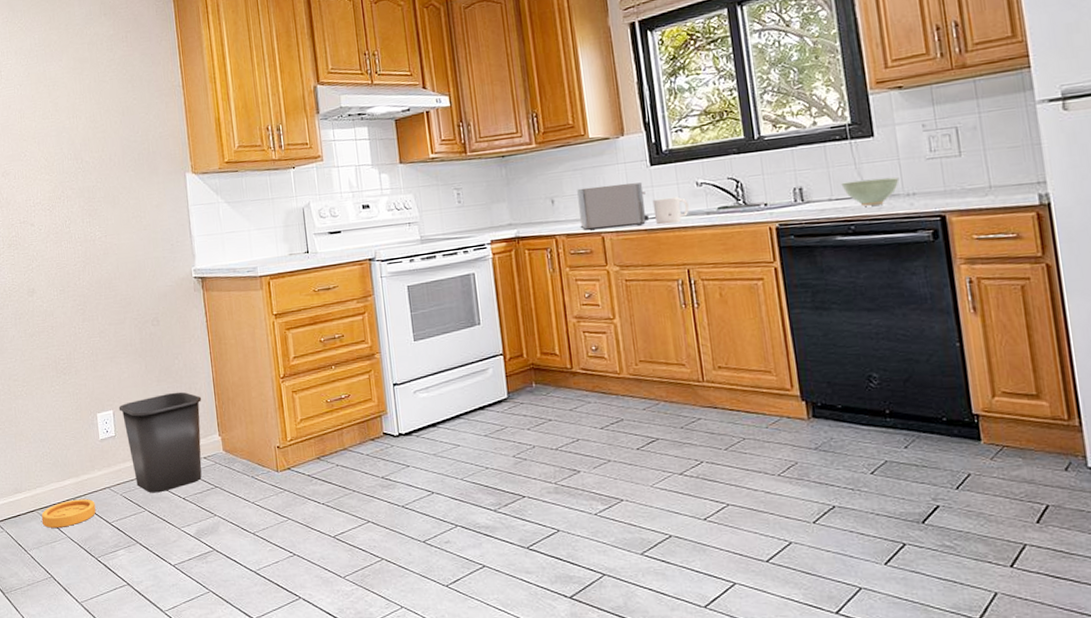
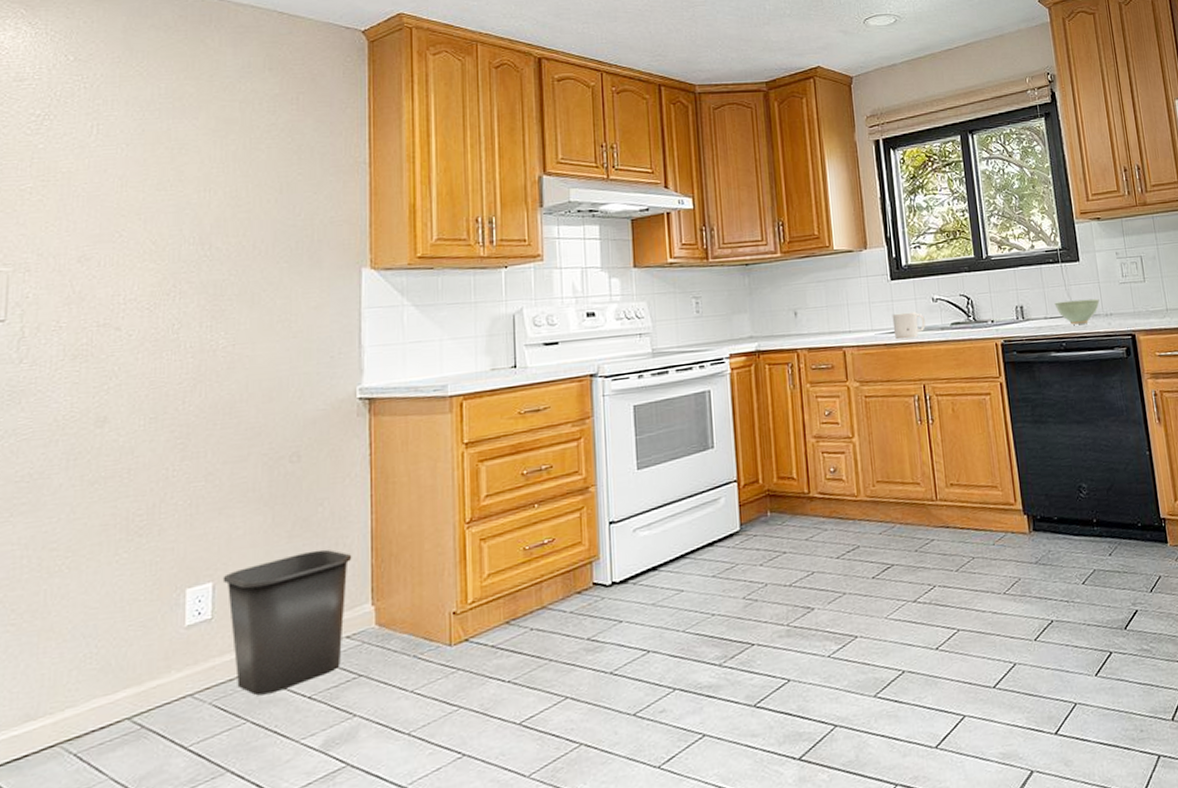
pet bowl: present [41,499,96,528] -> none [66,715,165,769]
toaster: present [577,182,650,231] -> none [820,296,889,345]

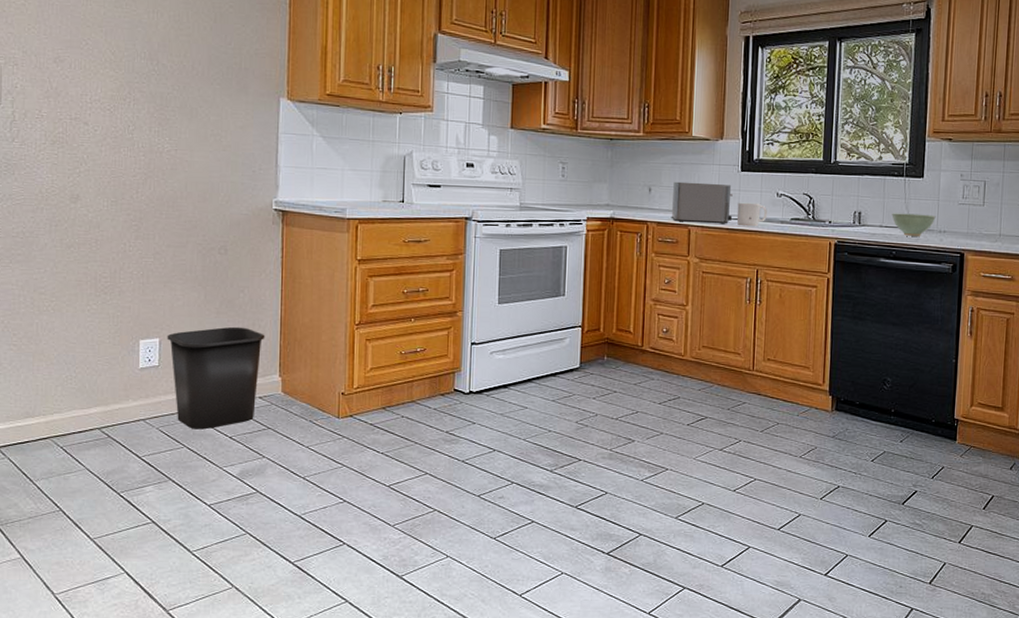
toaster: none [820,296,889,345] -> present [671,181,733,225]

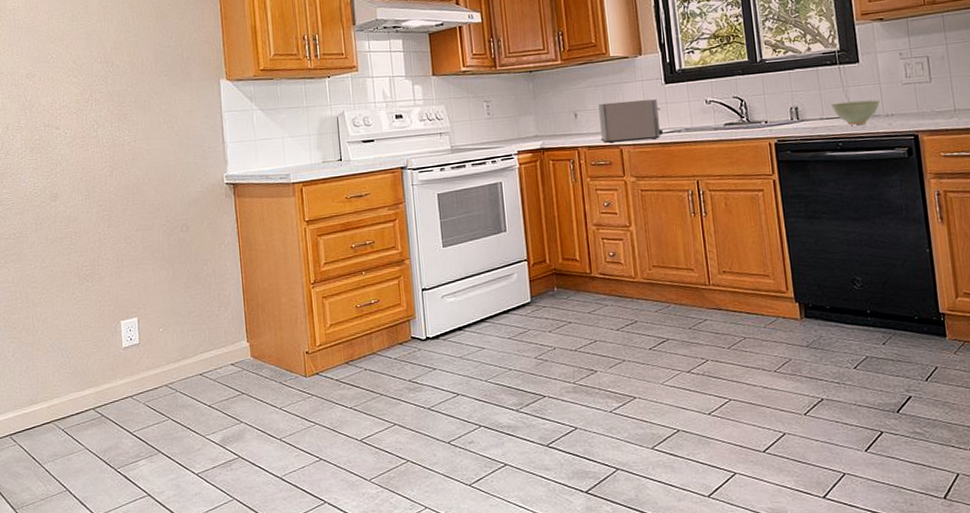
waste bin: present [167,326,265,430] -> none [144,298,231,401]
mug: present [736,202,767,227] -> none [666,113,699,139]

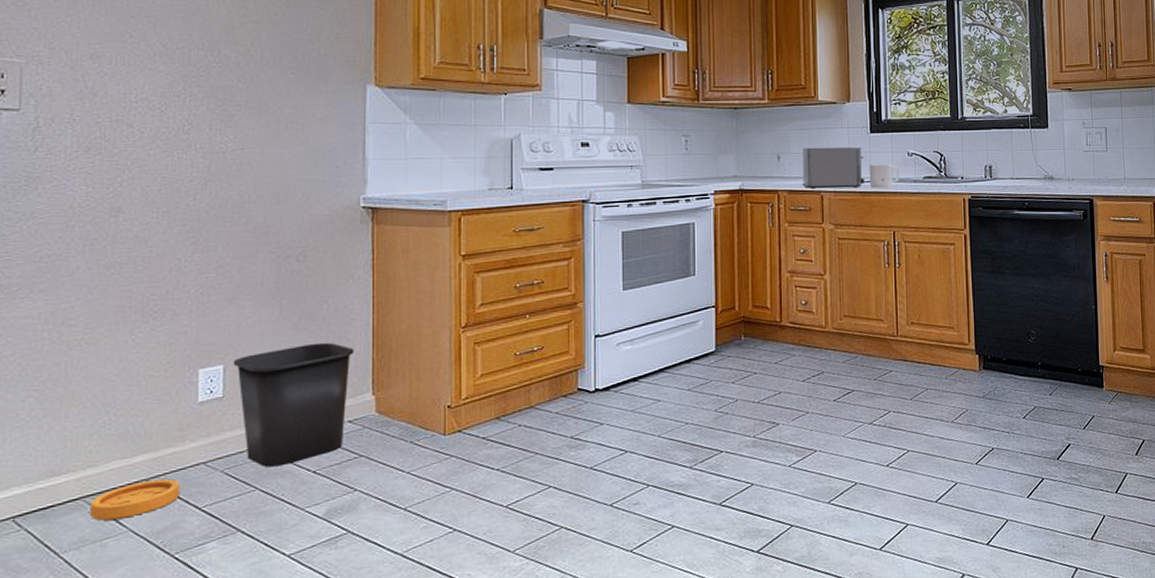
pet bowl: none [58,408,117,440] -> present [89,478,180,521]
waste bin: none [144,298,231,401] -> present [233,342,355,467]
mug: none [666,113,699,139] -> present [869,164,899,189]
bowl: present [831,99,880,125] -> none [1021,163,1063,186]

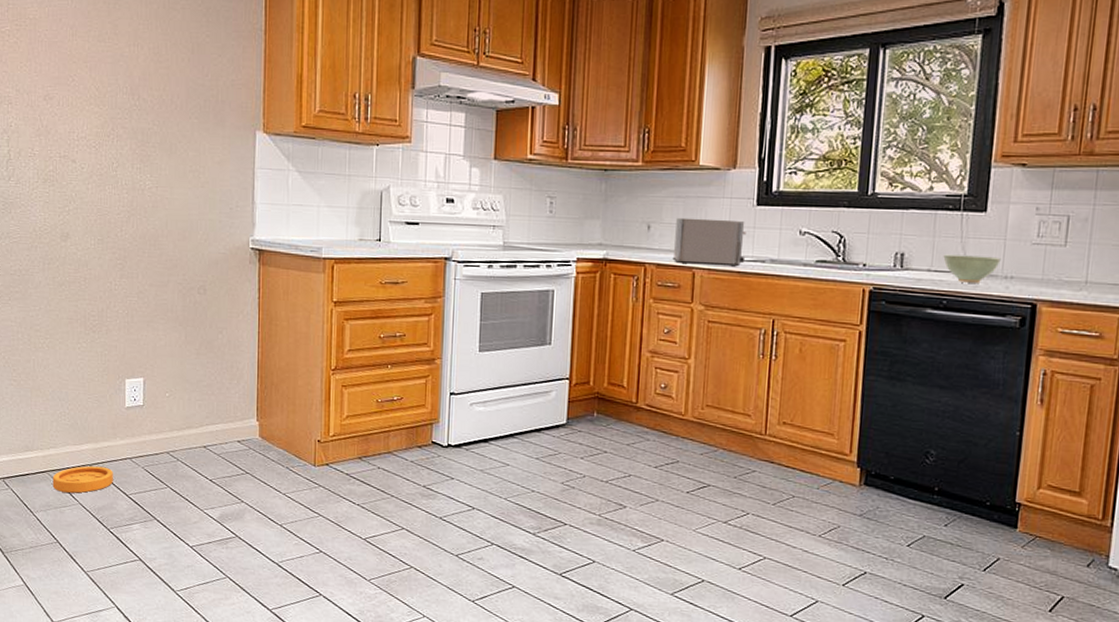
waste bin: present [233,342,355,467] -> none [150,368,243,471]
mug: present [869,164,899,189] -> none [750,241,787,270]
bowl: none [1021,163,1063,186] -> present [943,254,1001,283]

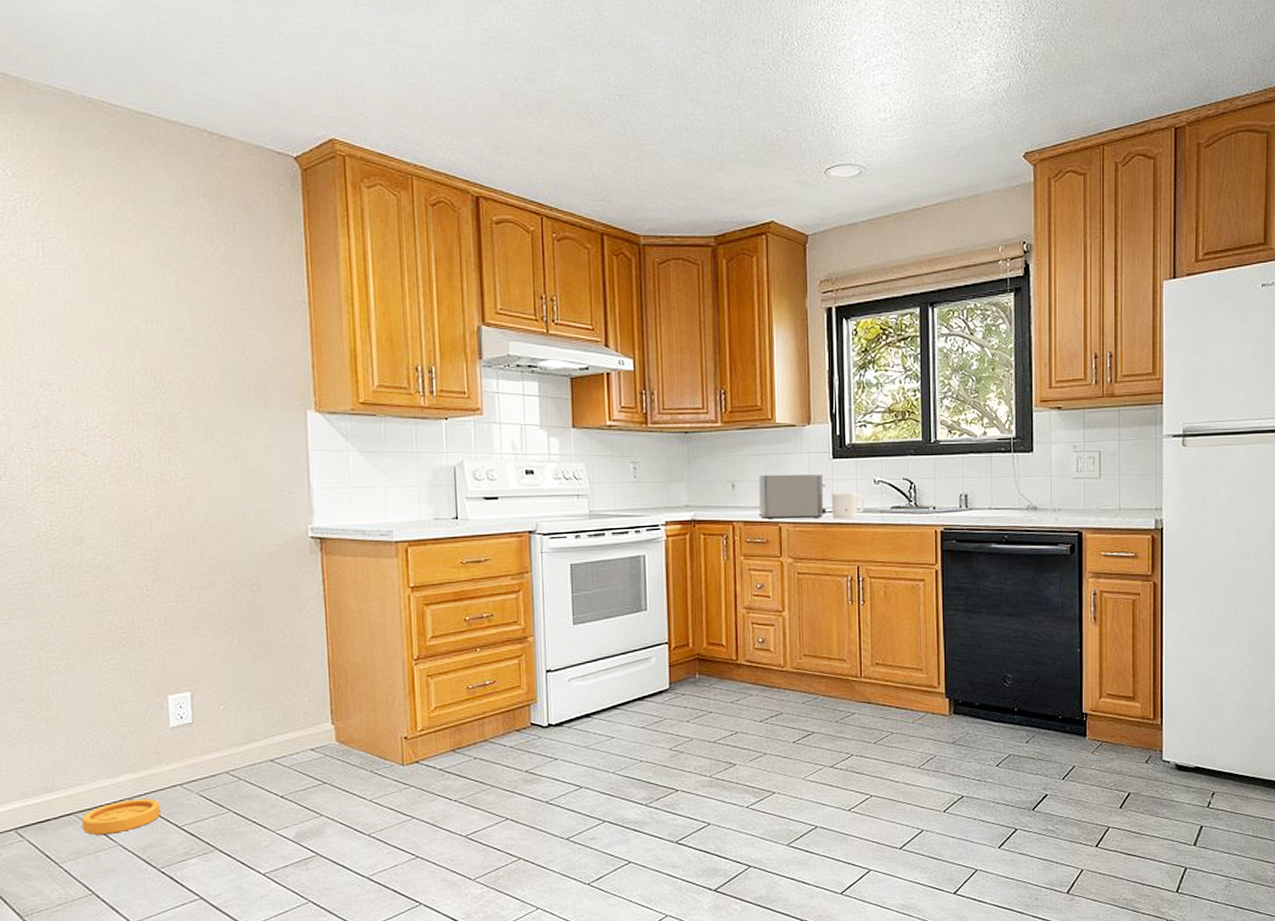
mug: none [750,241,787,270] -> present [831,492,865,519]
bowl: present [943,254,1001,283] -> none [1001,492,1049,517]

